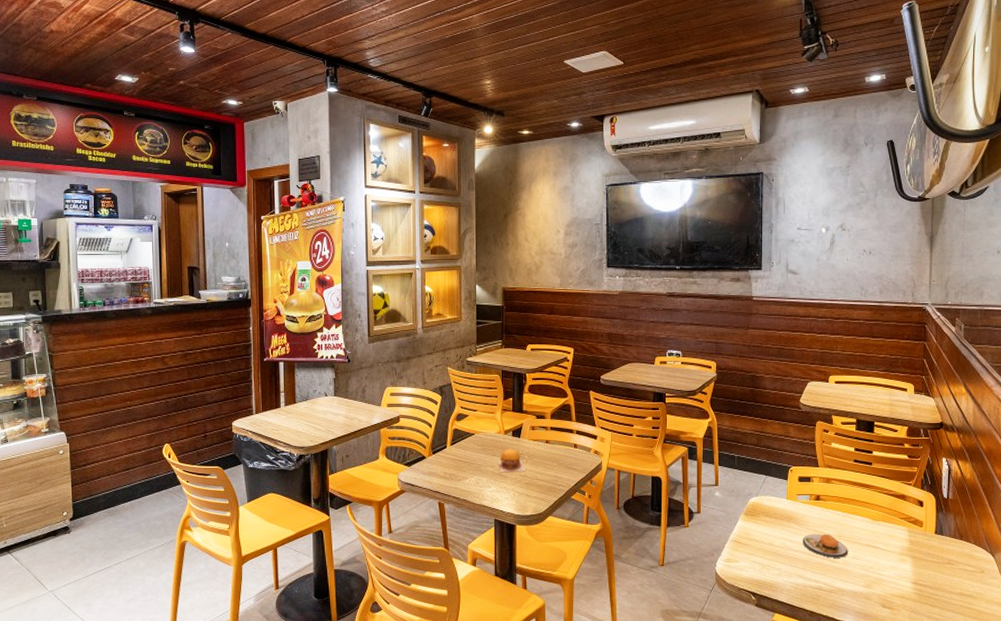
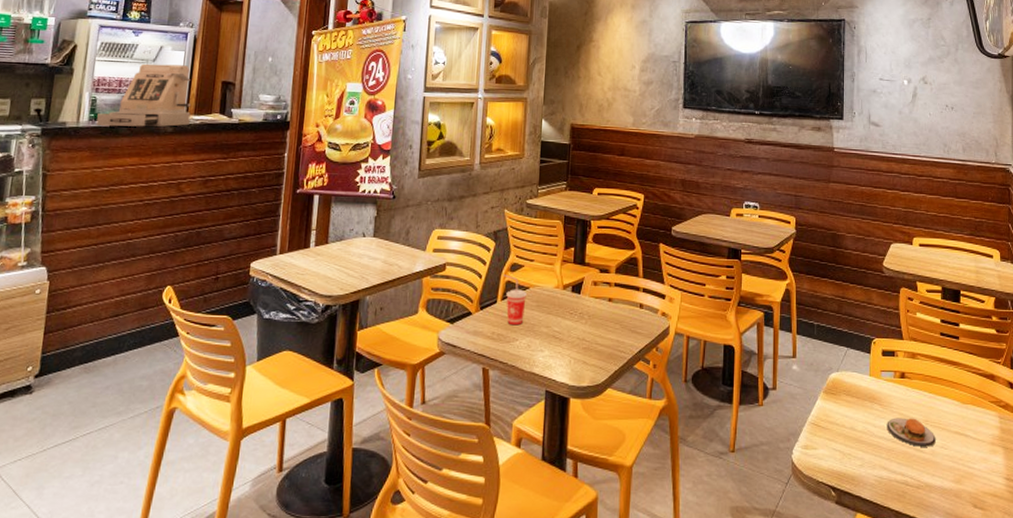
cash register: none [86,254,165,312] -> present [96,63,192,128]
beverage cup: none [451,423,473,466] -> present [503,274,528,326]
hamburger: present [497,448,526,473] -> none [553,306,585,335]

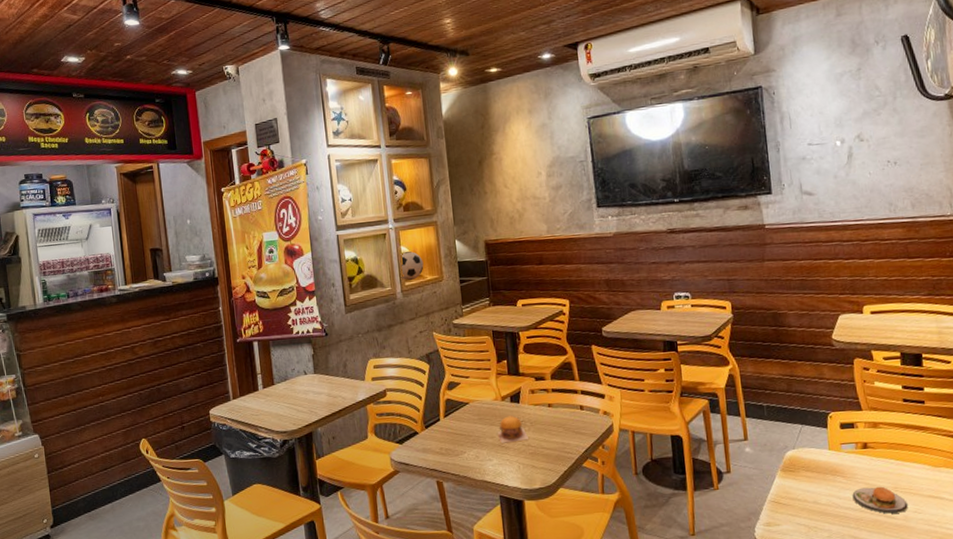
cash register: present [96,63,192,128] -> none [50,239,130,306]
soccer ball: none [480,124,507,154] -> present [399,251,424,281]
beverage cup: present [503,274,528,326] -> none [442,393,468,440]
hamburger: none [553,306,585,335] -> present [497,415,530,444]

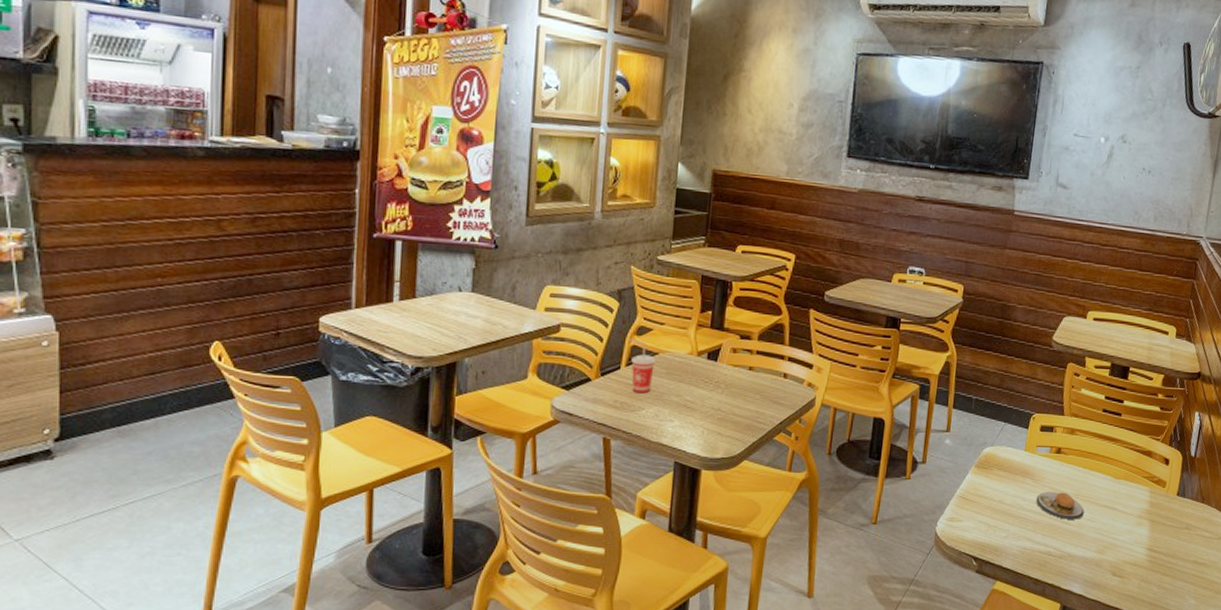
soccer ball: present [399,251,424,281] -> none [602,165,635,201]
beverage cup: none [442,393,468,440] -> present [629,338,657,394]
hamburger: present [497,415,530,444] -> none [685,374,721,405]

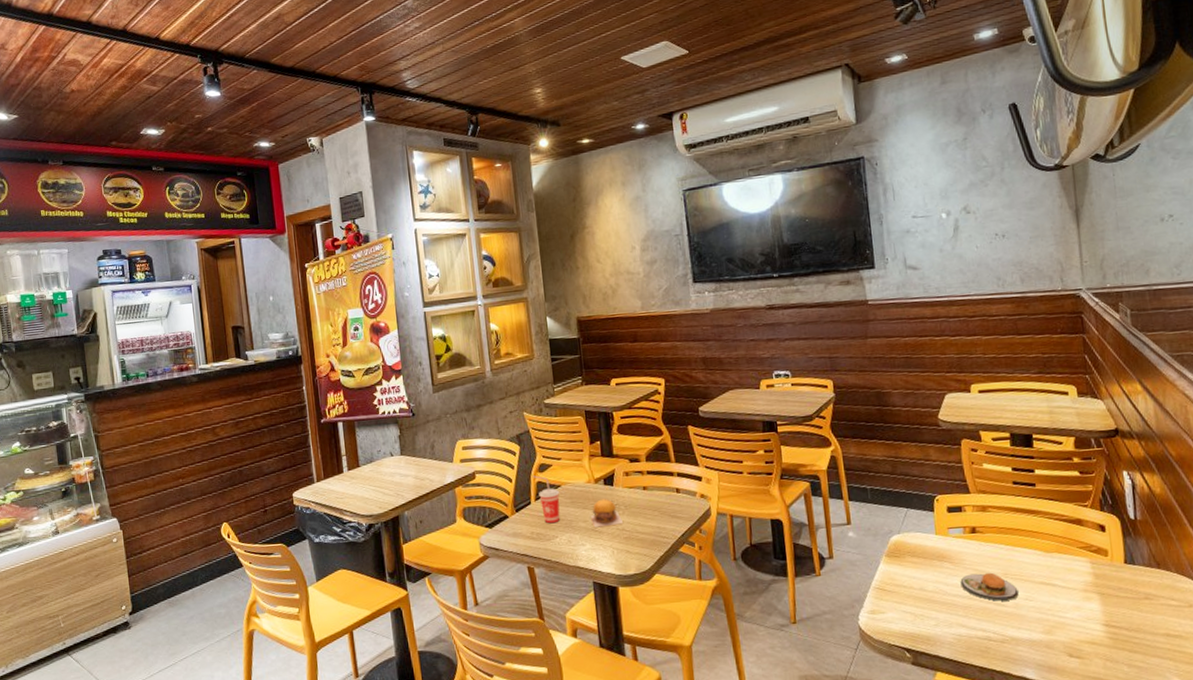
hamburger: none [685,374,721,405] -> present [590,499,624,528]

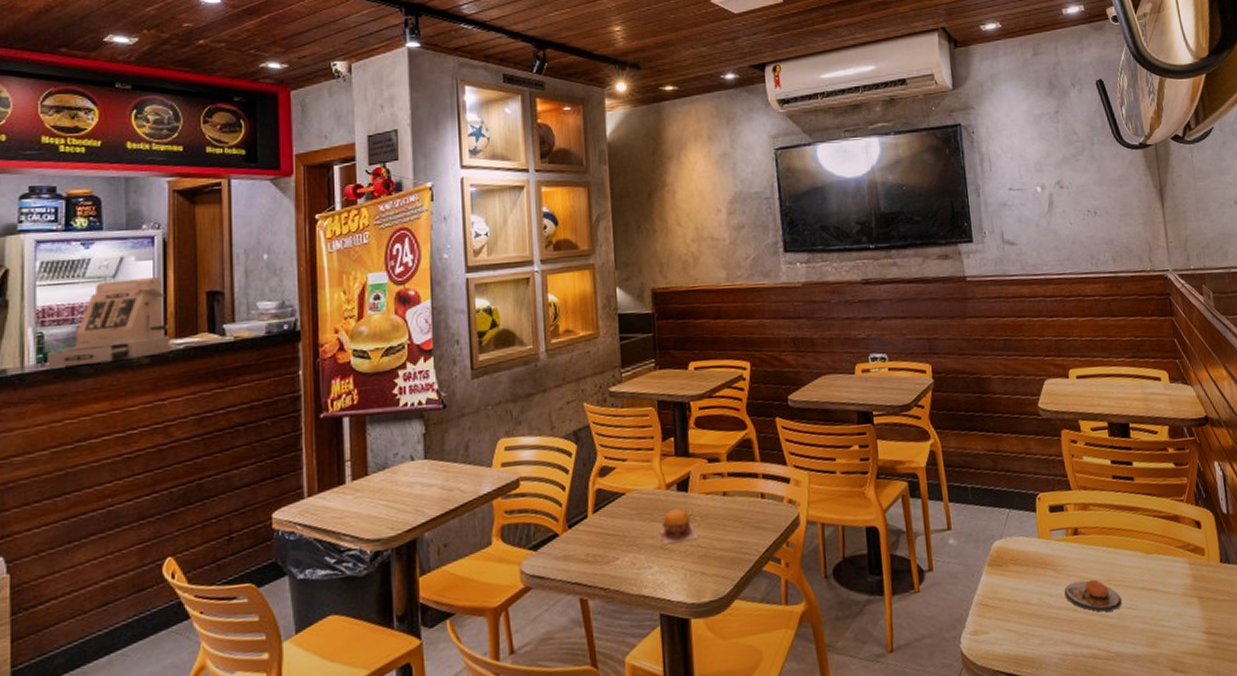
cash register: none [129,316,211,386] -> present [47,277,170,369]
beverage cup: present [533,475,560,524] -> none [592,481,624,542]

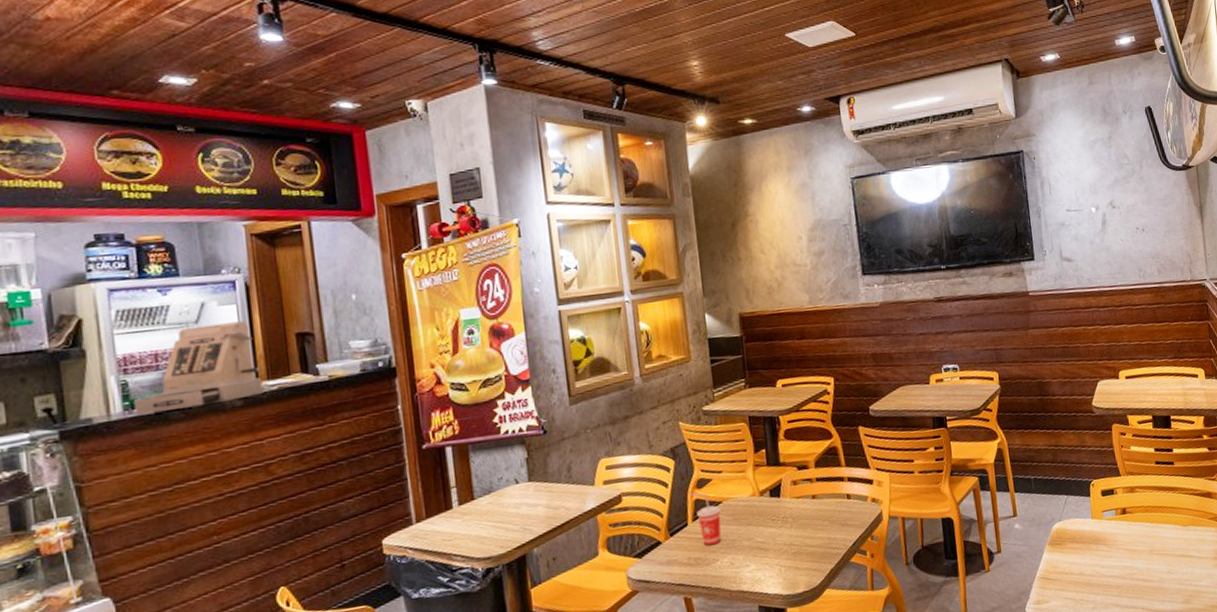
beverage cup: none [592,481,624,542] -> present [690,493,722,546]
hamburger: present [659,508,699,545] -> none [754,512,792,545]
hamburger: present [1064,579,1122,612] -> none [1114,550,1163,578]

